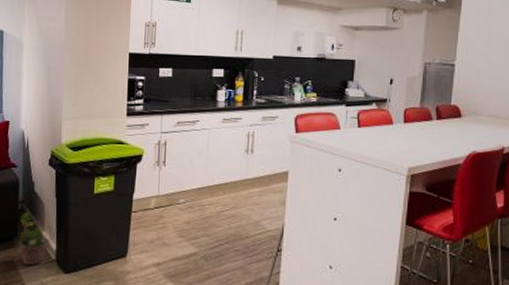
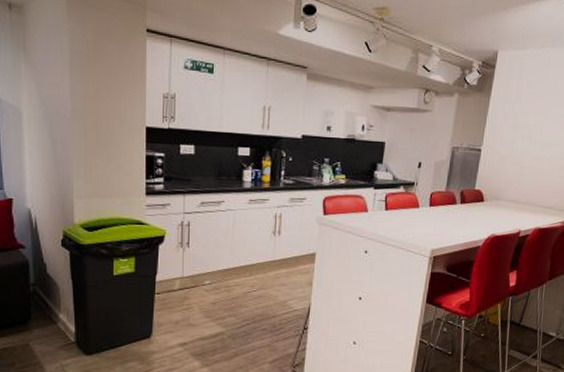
potted plant: present [19,212,50,266] -> none [33,295,68,349]

